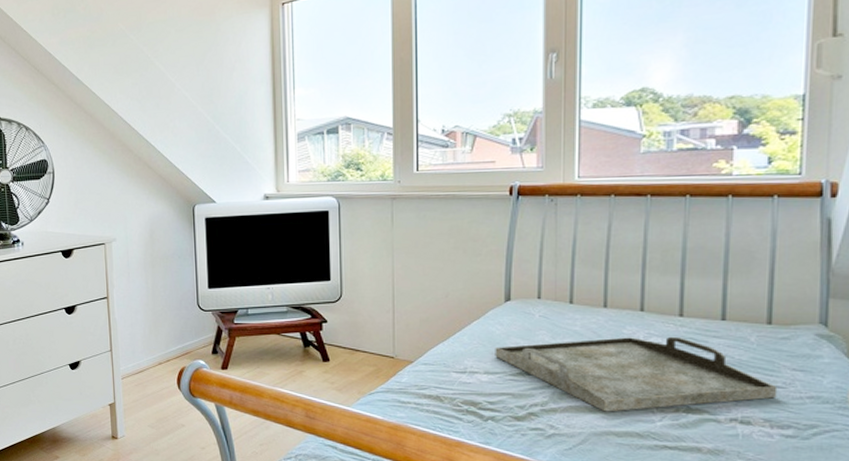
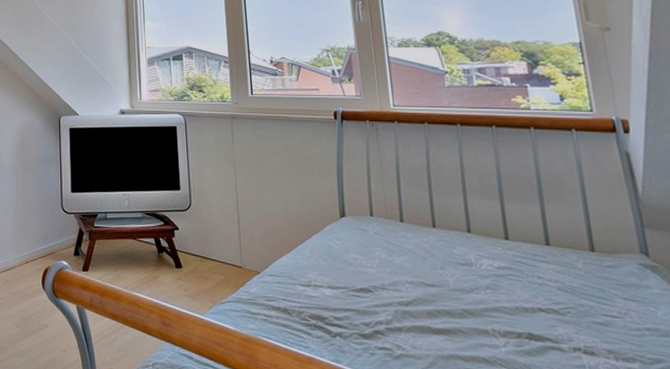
serving tray: present [495,336,778,412] -> none [335,257,616,335]

